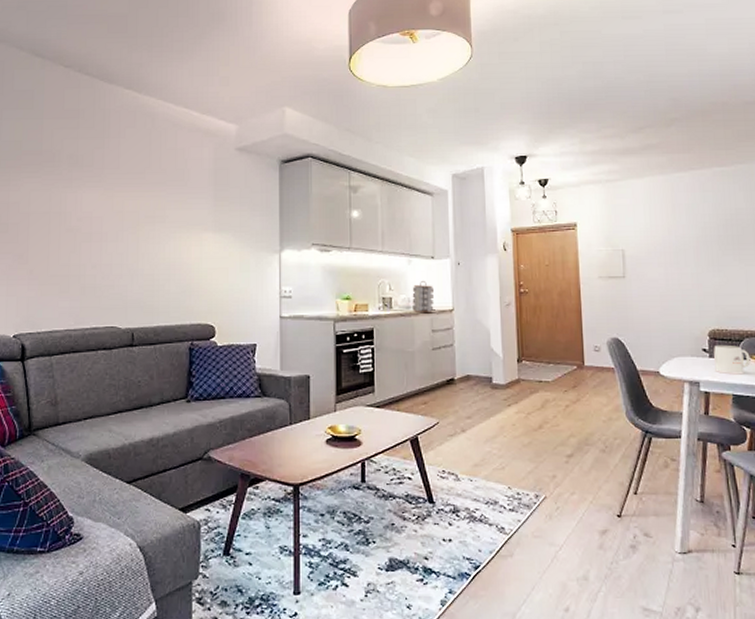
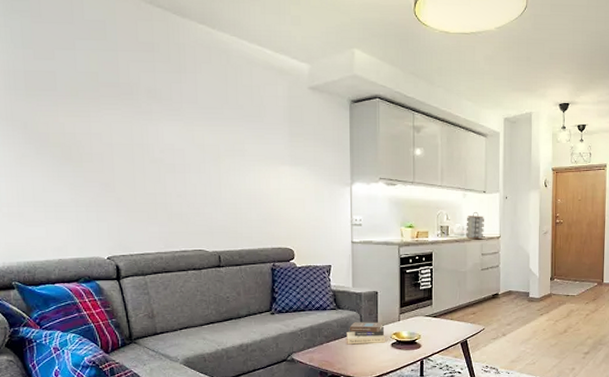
books: none [273,412,318,440] -> present [347,322,385,345]

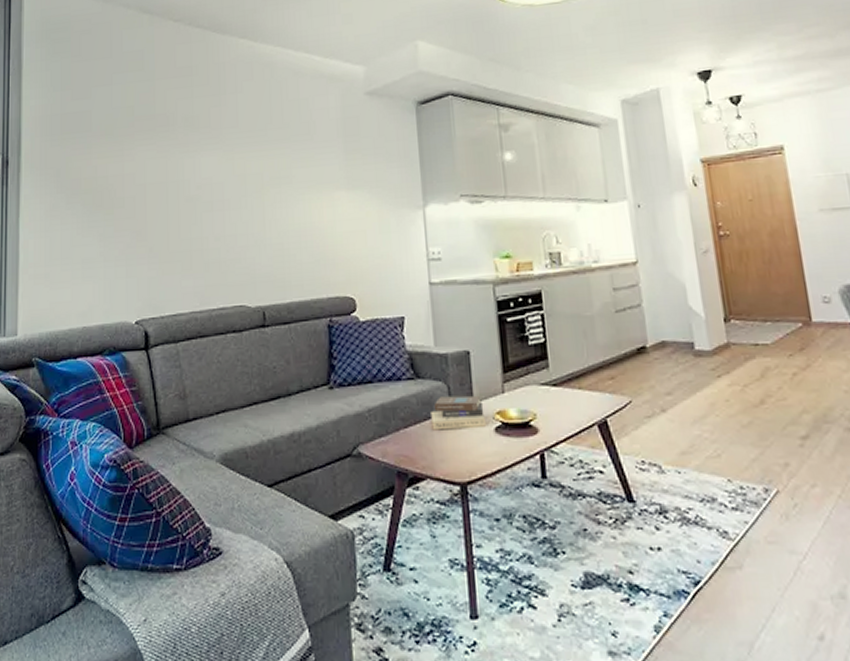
spice rack: present [466,212,484,240] -> none [584,230,613,269]

